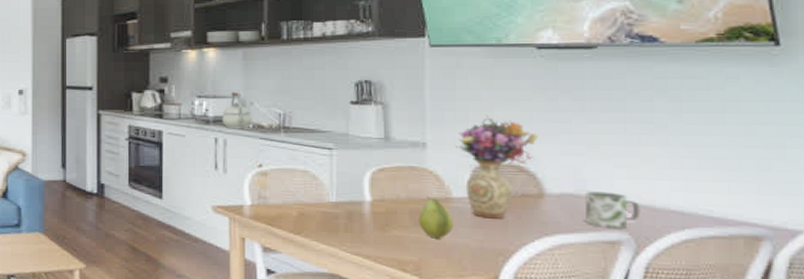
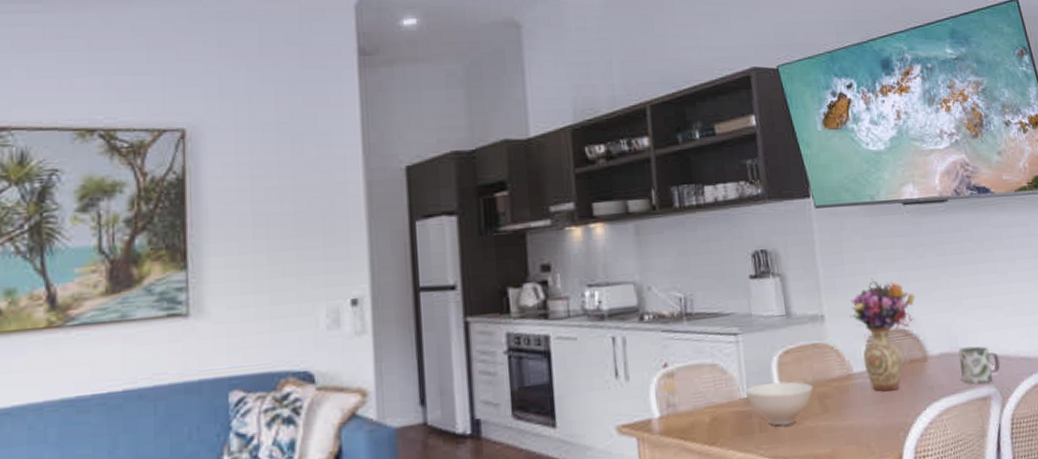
kettle: present [222,91,252,129] -> none [617,275,652,324]
bowl: none [334,192,406,231] -> present [744,381,814,426]
fruit: present [418,196,453,239] -> none [826,375,858,424]

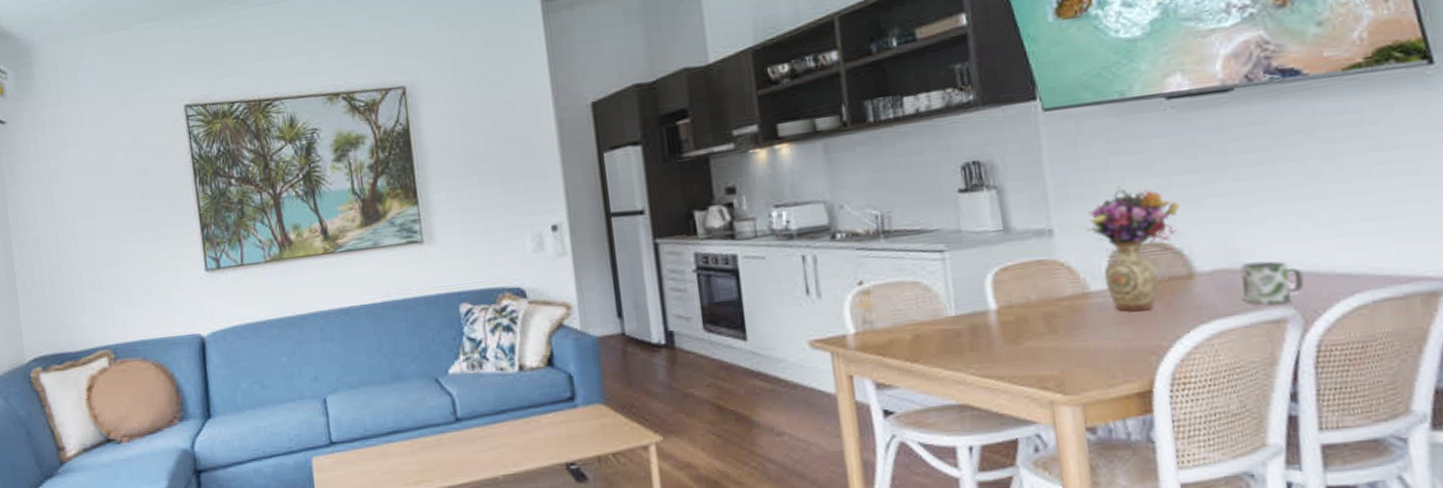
bowl: present [744,381,814,426] -> none [952,300,1038,346]

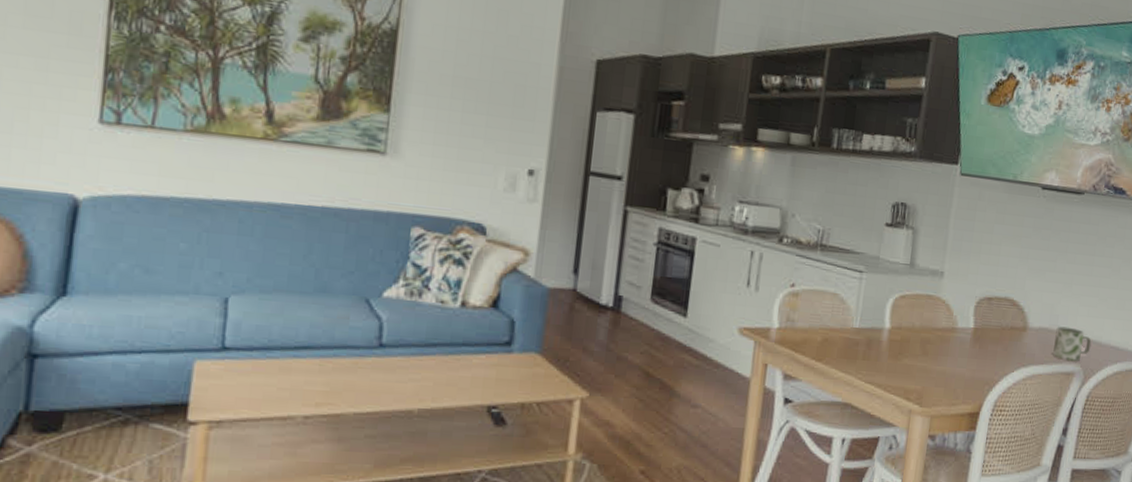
flower arrangement: present [1087,184,1180,312] -> none [967,247,1031,350]

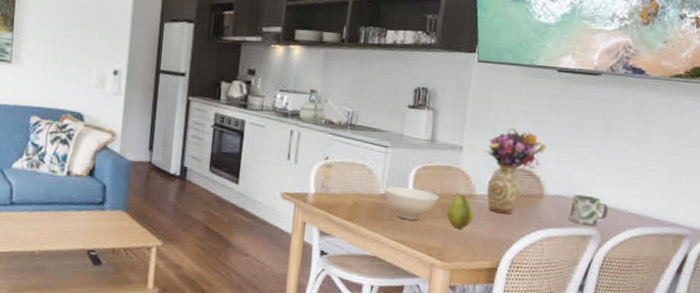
kettle: none [760,200,792,244] -> present [298,88,325,124]
bowl: none [857,319,919,359] -> present [383,186,440,220]
fruit: none [926,325,955,368] -> present [447,192,474,229]
flower arrangement: none [967,247,1031,350] -> present [484,124,547,214]

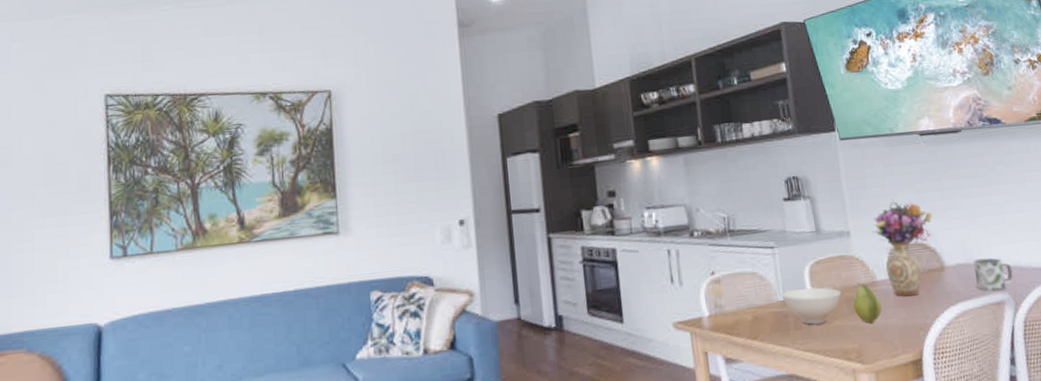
kettle: present [298,88,325,124] -> none [671,199,700,239]

